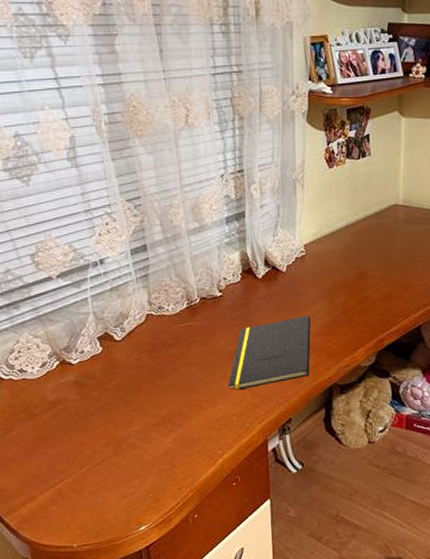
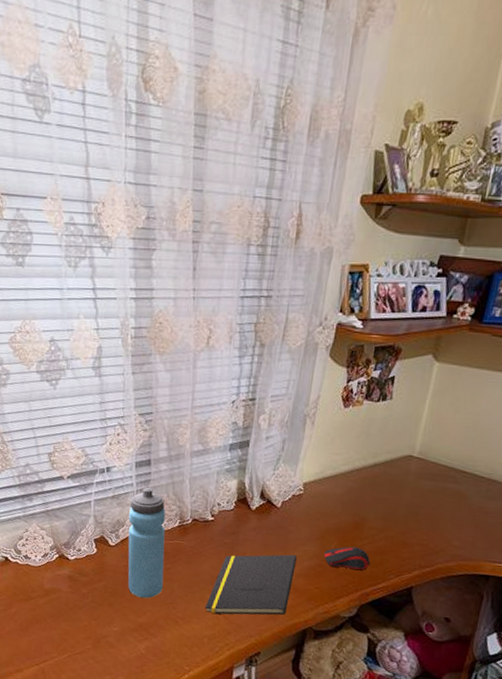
water bottle: none [131,273,180,389] -> present [128,487,166,599]
computer mouse: none [335,297,379,320] -> present [323,546,370,570]

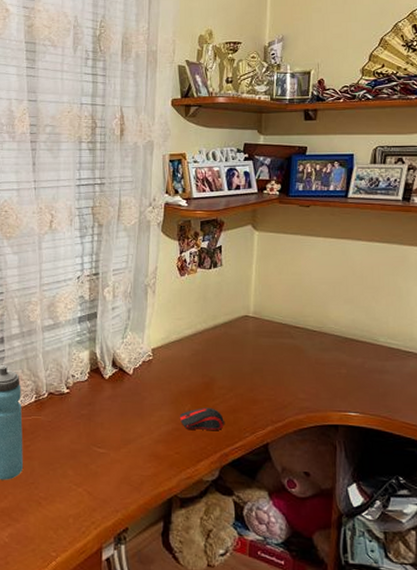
notepad: present [204,554,297,616] -> none [67,420,154,490]

